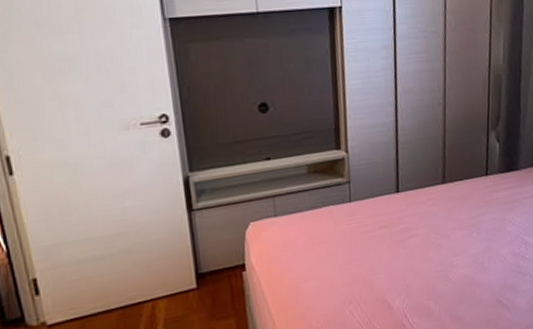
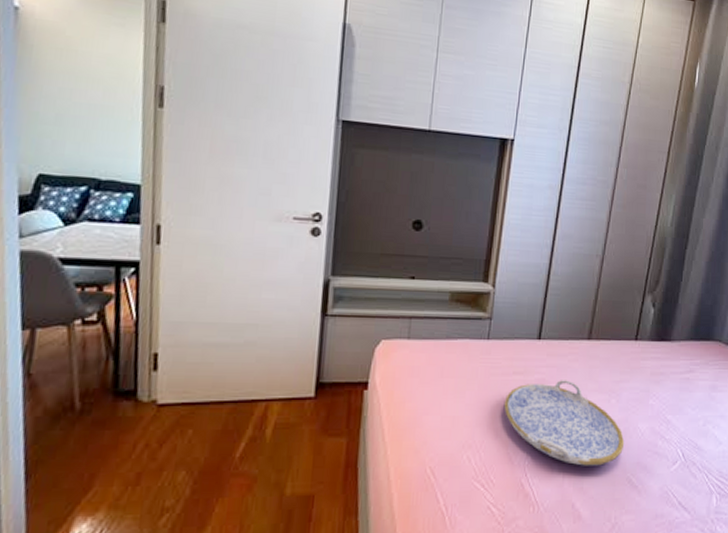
serving tray: none [375,224,490,299] -> present [504,380,625,466]

